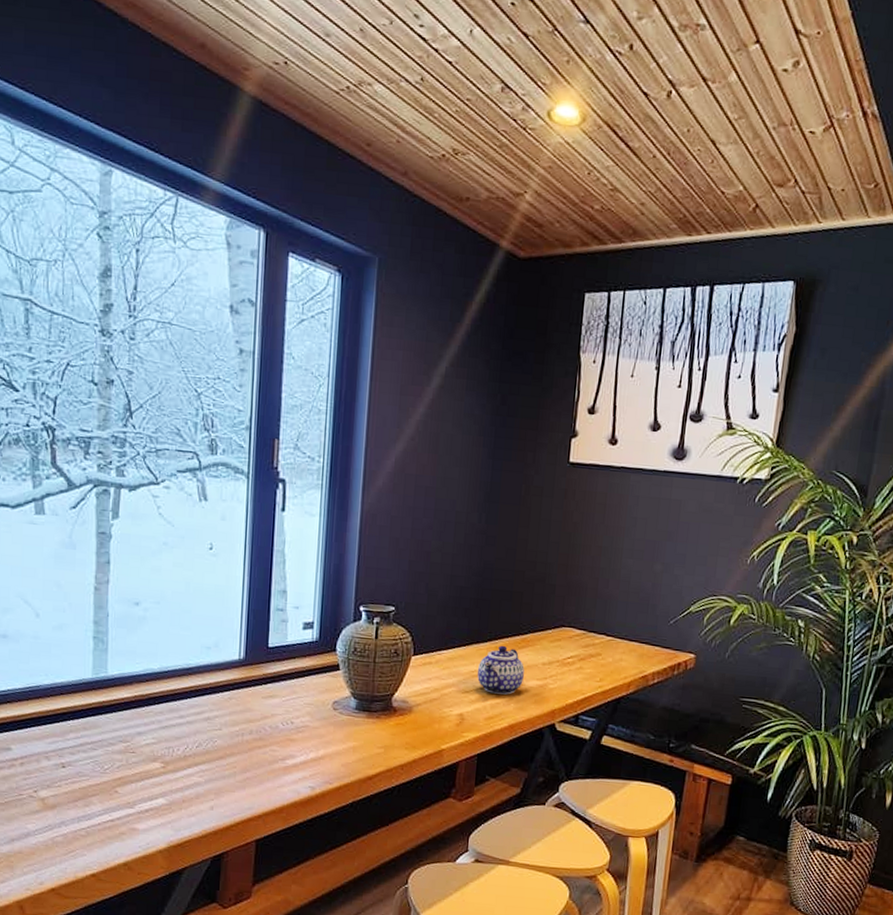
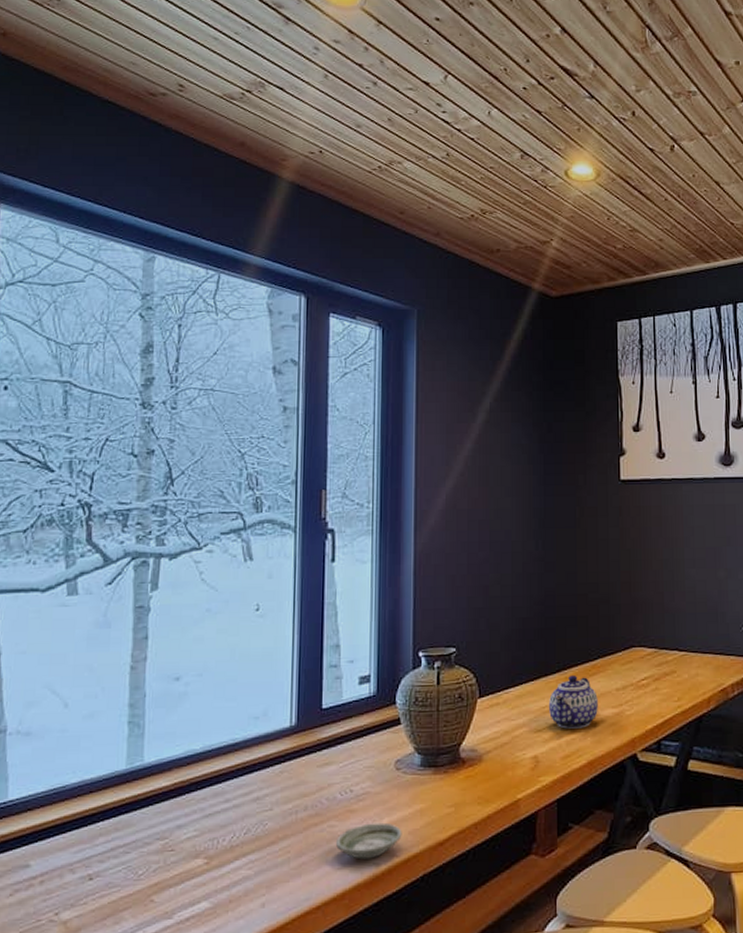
saucer: none [277,752,336,783] -> present [336,822,402,860]

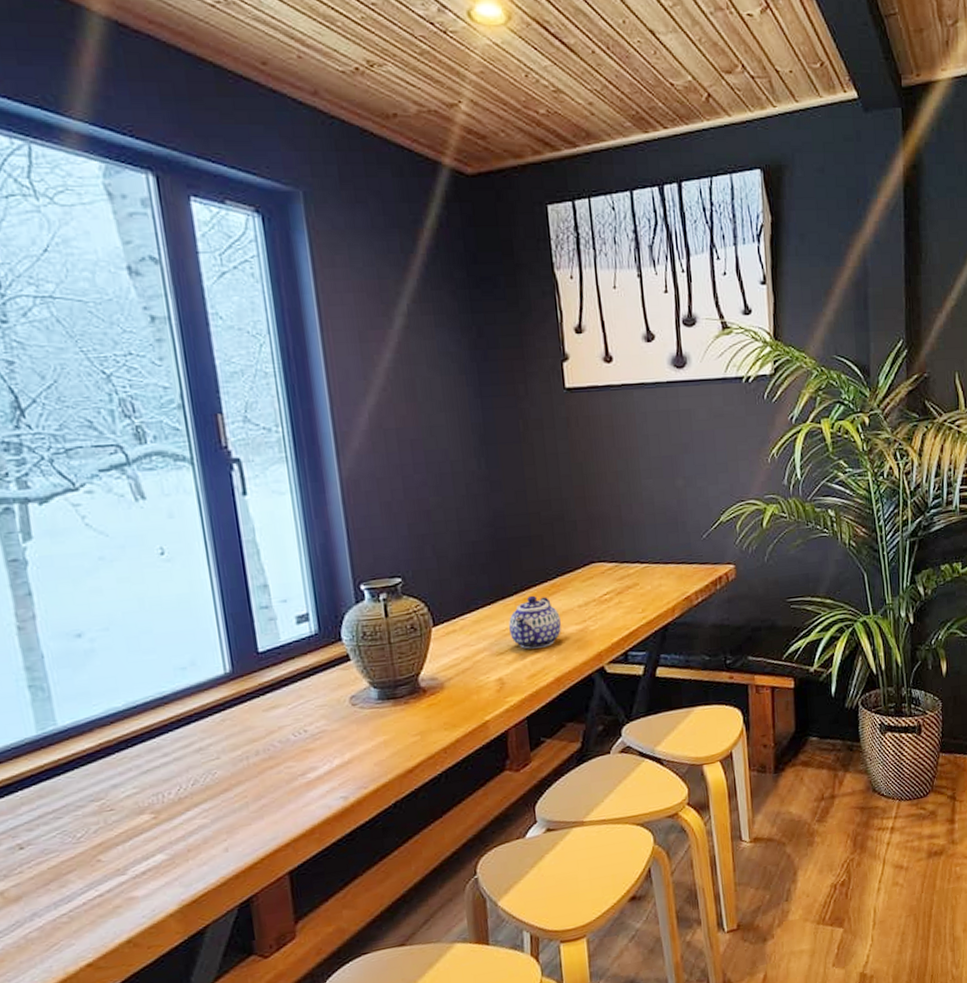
saucer: present [336,822,402,860] -> none [296,757,368,796]

